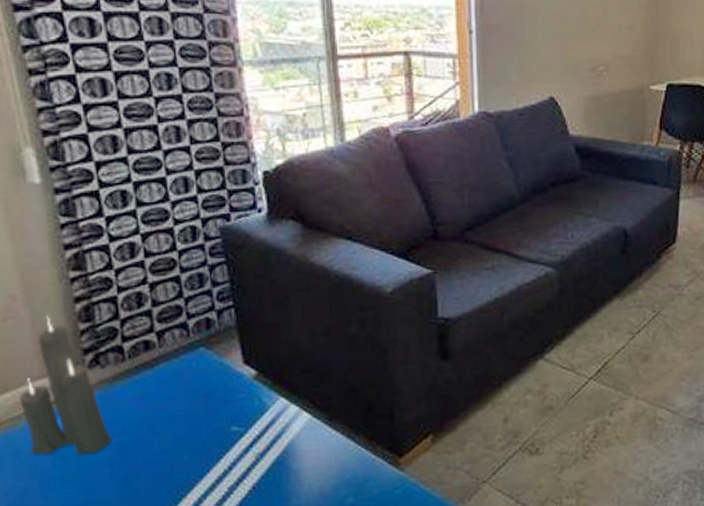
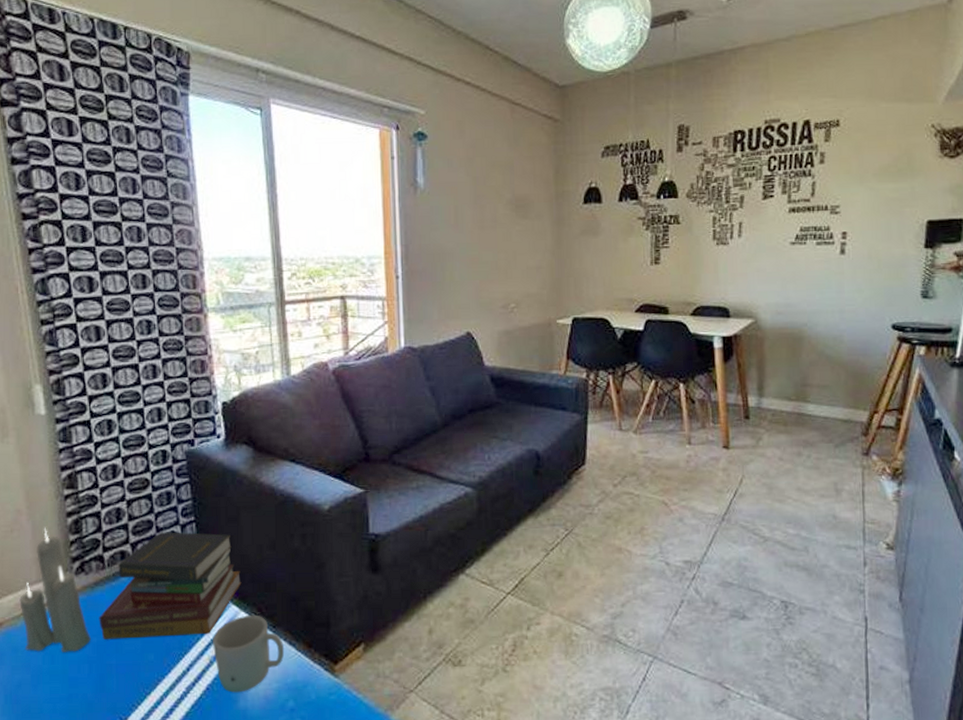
books: none [120,318,291,439] -> present [99,532,242,639]
mug: none [257,407,343,491] -> present [212,615,285,693]

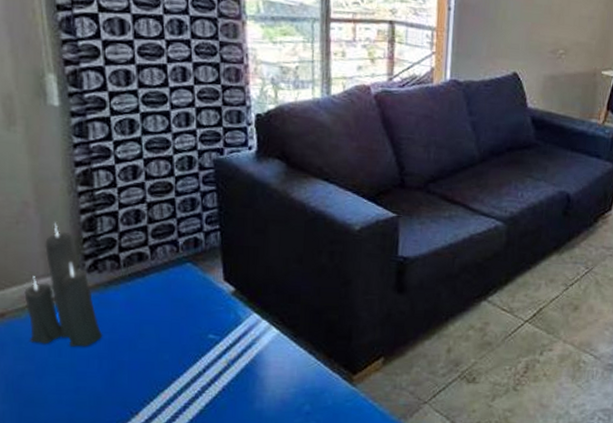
books: present [99,532,242,639] -> none [111,237,265,339]
mug: present [212,615,285,693] -> none [230,323,305,395]

